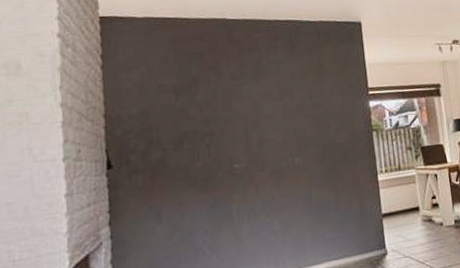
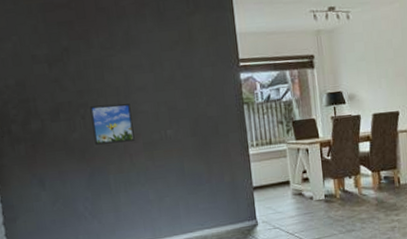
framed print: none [216,131,261,174] -> present [90,103,135,145]

